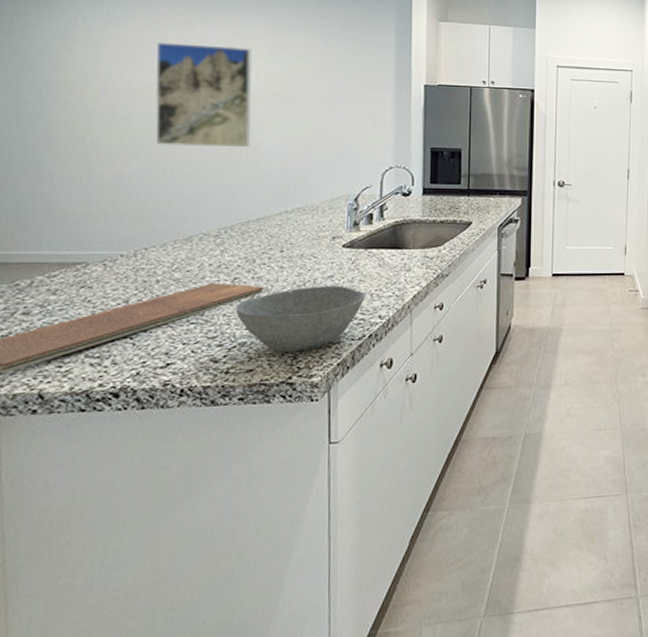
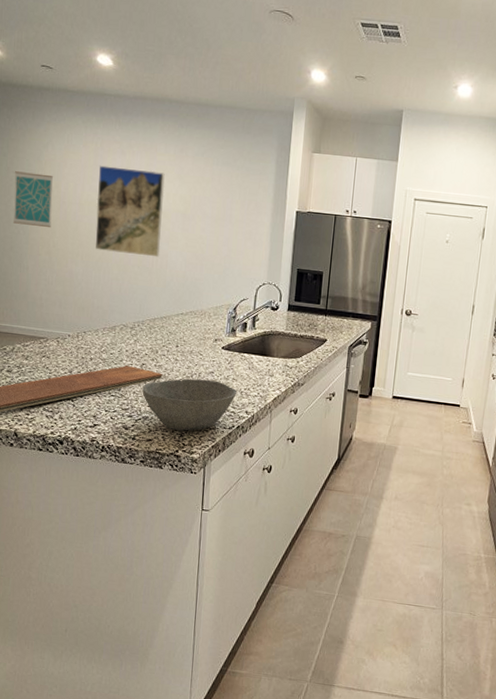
wall art: none [24,53,87,121] -> present [13,171,53,227]

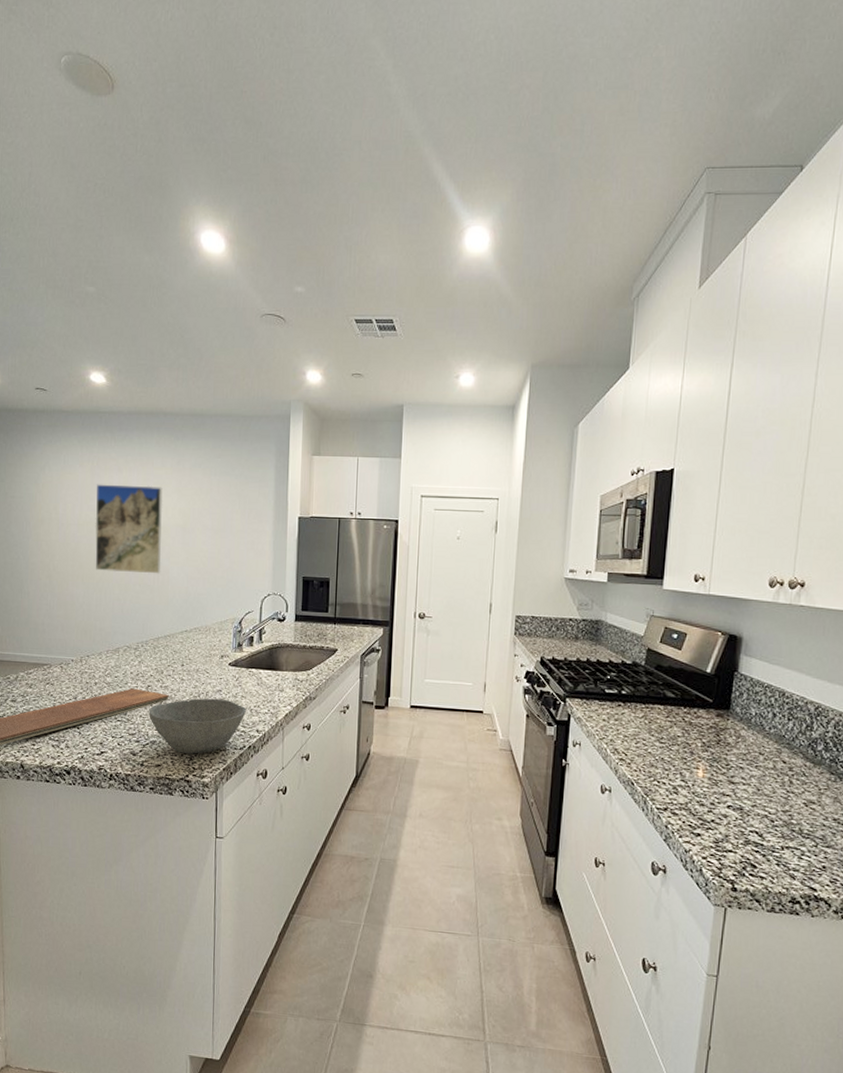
wall art: present [13,171,53,227] -> none [12,496,51,550]

